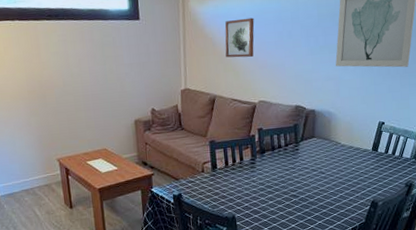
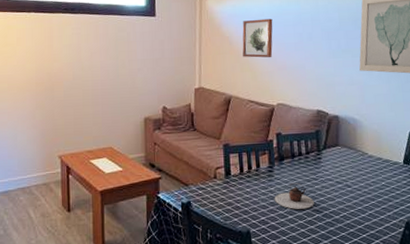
teapot: none [256,172,292,196] -> present [274,182,314,209]

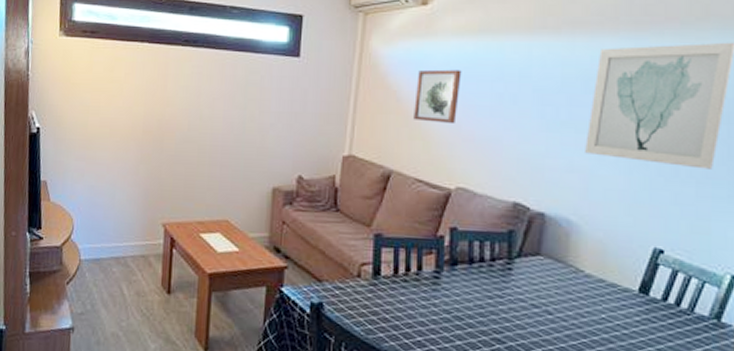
teapot: present [274,182,314,209] -> none [437,296,495,335]

